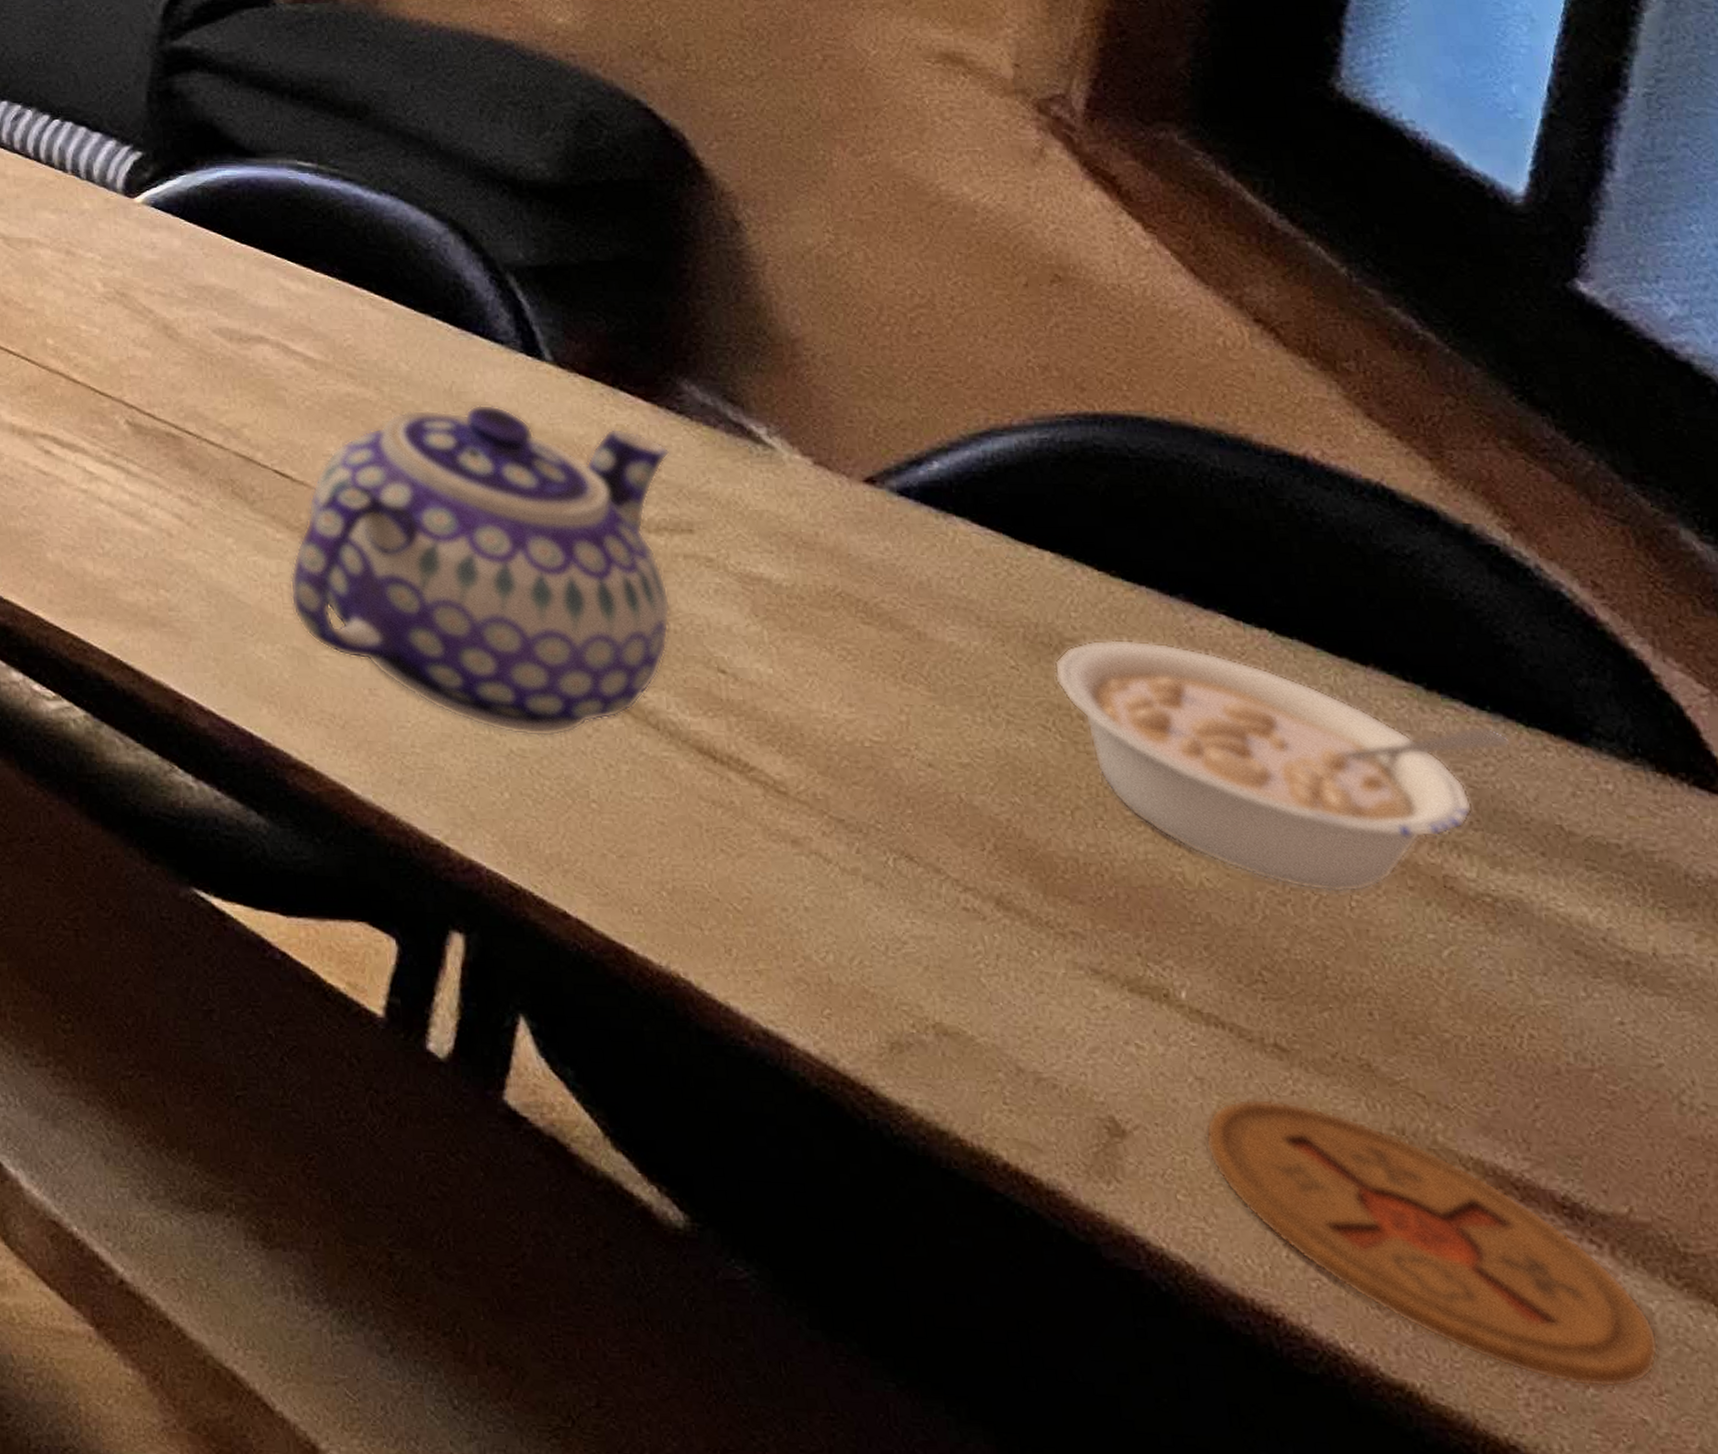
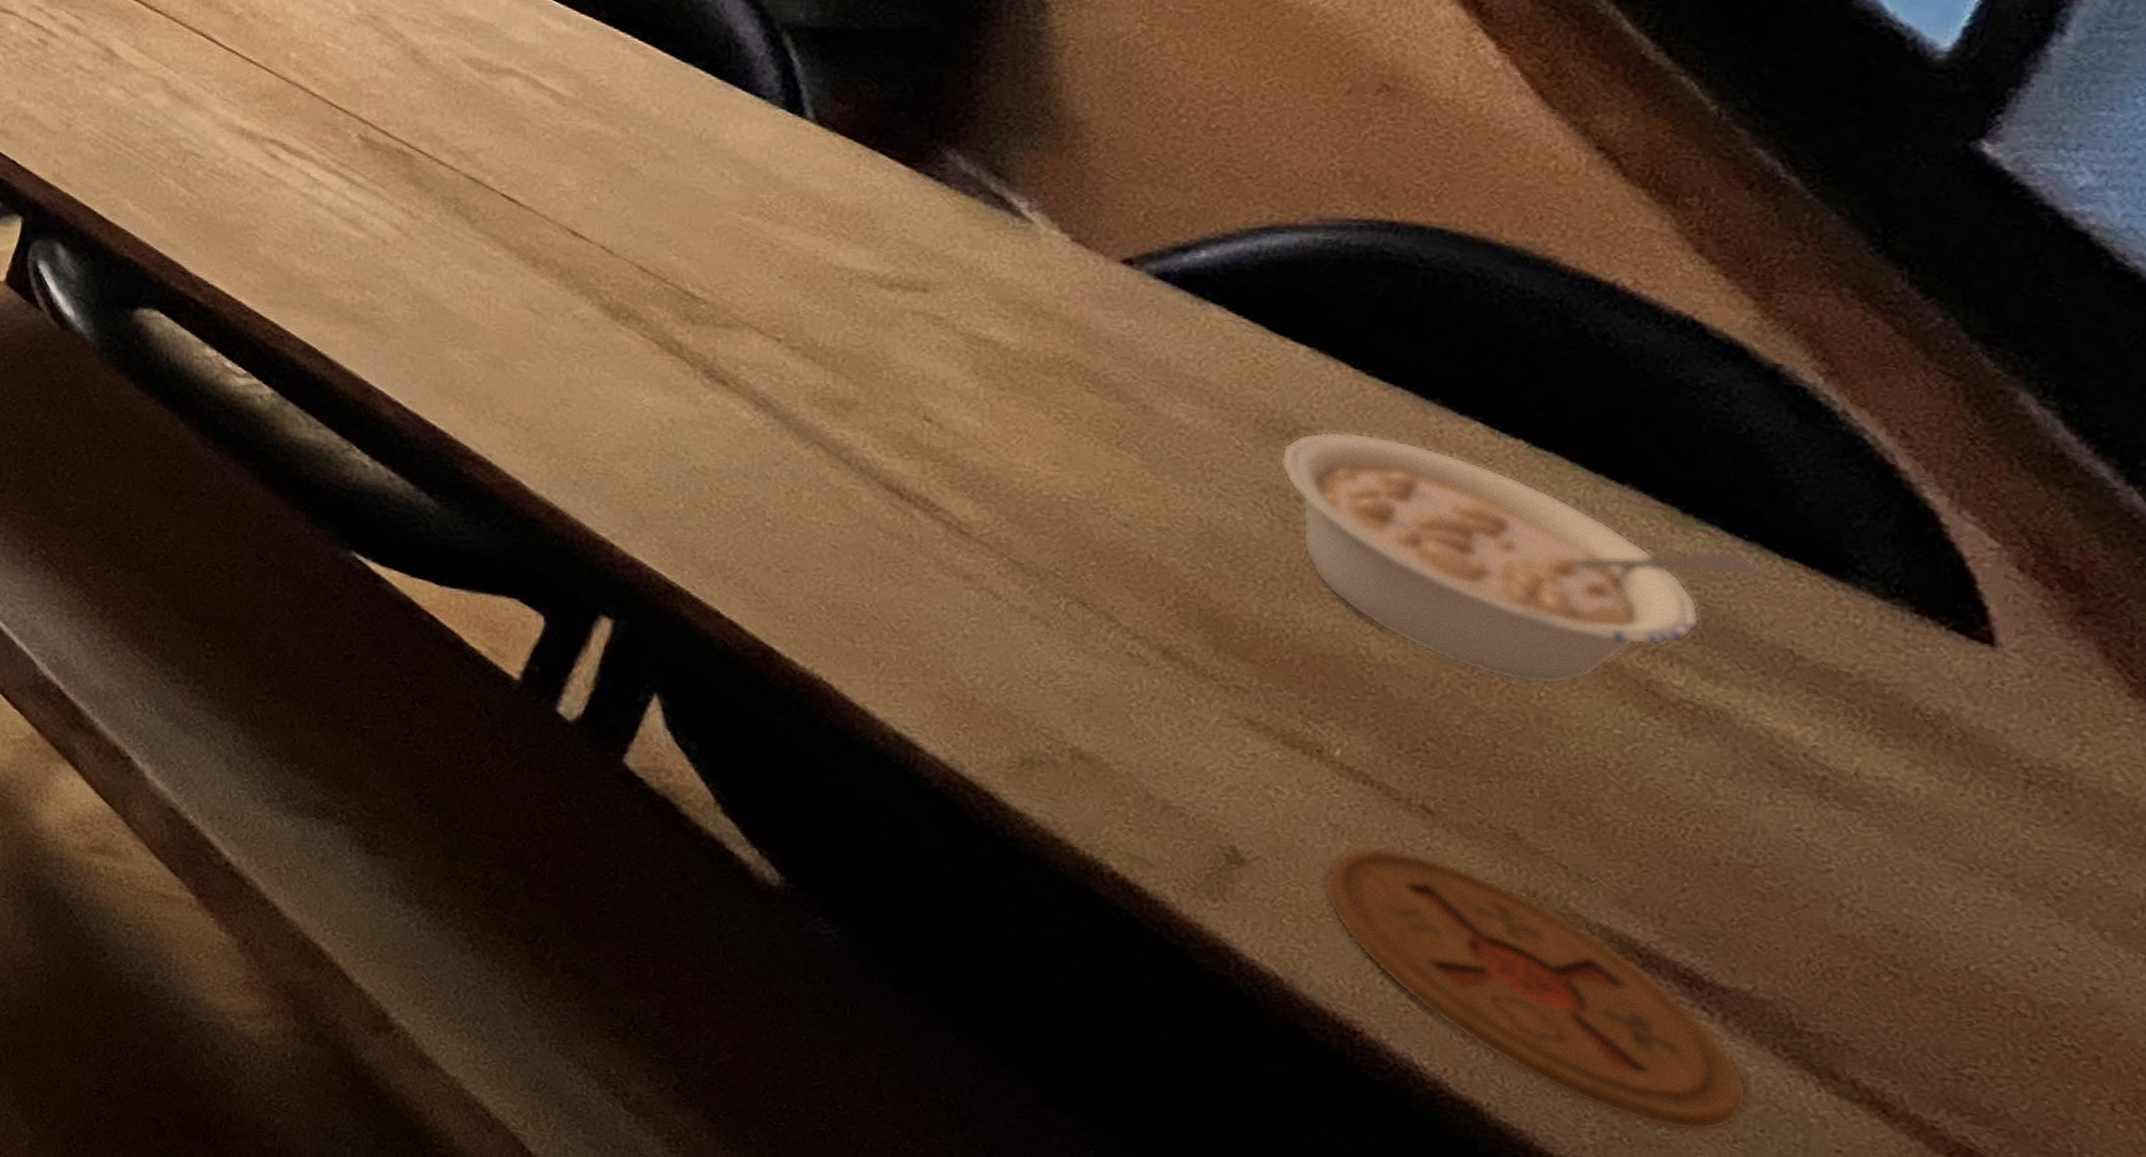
teapot: present [289,404,671,737] -> none [497,151,920,460]

